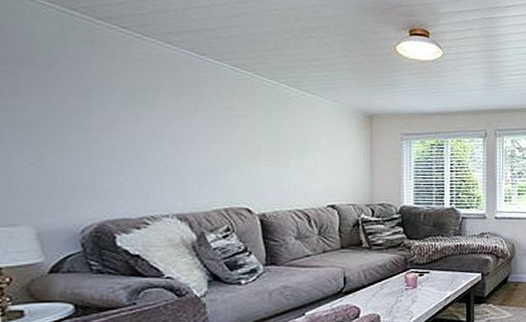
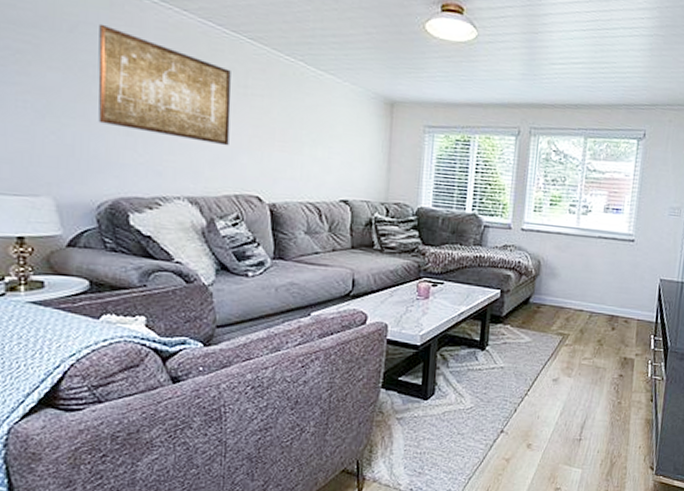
wall art: none [80,58,217,164] -> present [98,23,231,146]

